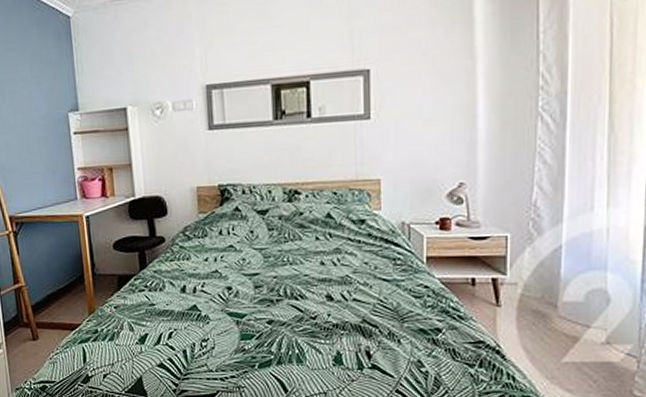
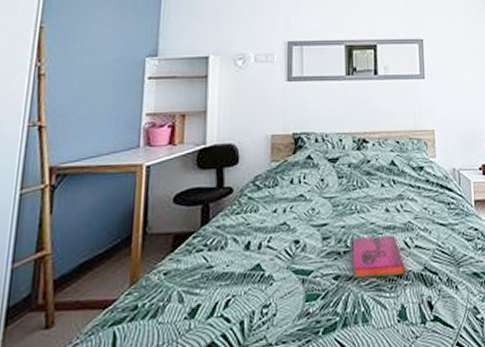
hardback book: none [285,287,342,326] -> present [352,235,406,279]

